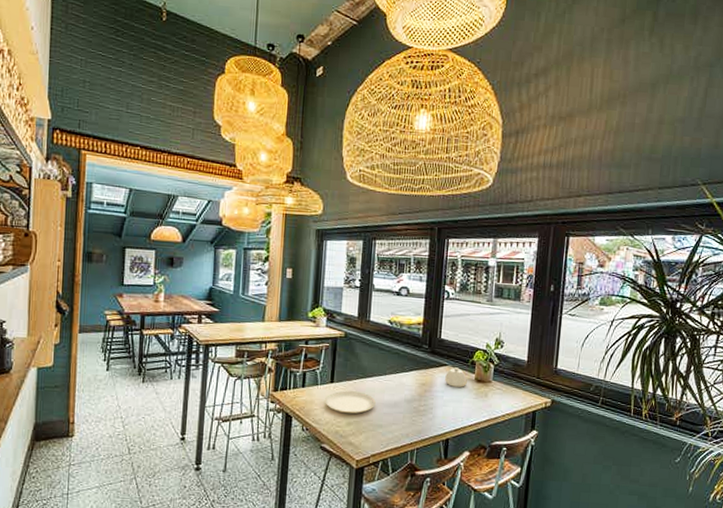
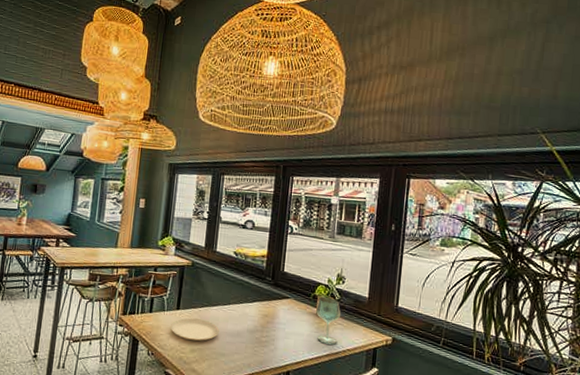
sugar bowl: present [445,367,467,388] -> none [287,300,309,321]
wine glass: none [474,362,500,410] -> present [316,297,341,345]

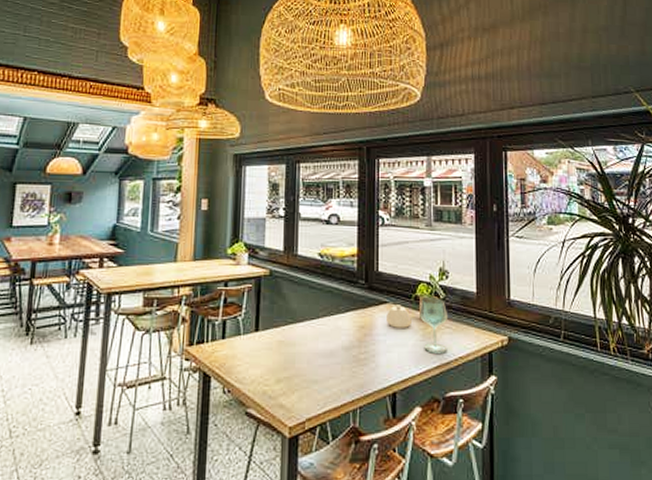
plate: present [170,318,219,342] -> none [249,340,309,369]
sugar bowl: none [287,300,309,321] -> present [387,305,411,329]

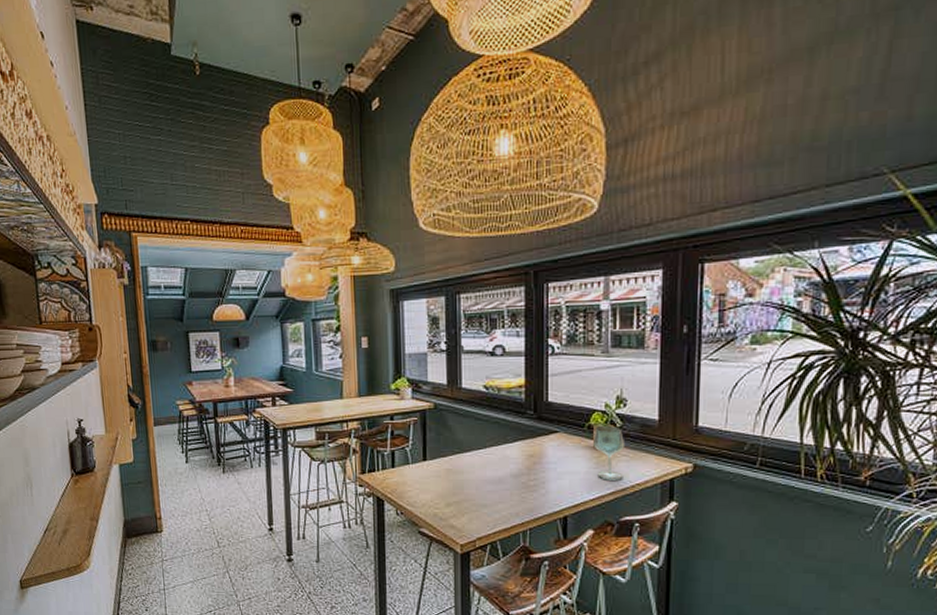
sugar bowl: present [387,305,411,329] -> none [557,434,584,458]

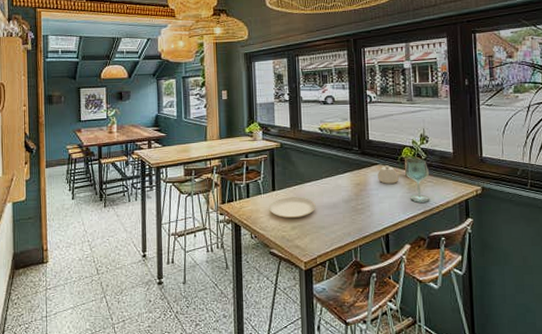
plate: none [419,469,477,494] -> present [269,197,316,219]
sugar bowl: none [557,434,584,458] -> present [378,165,399,185]

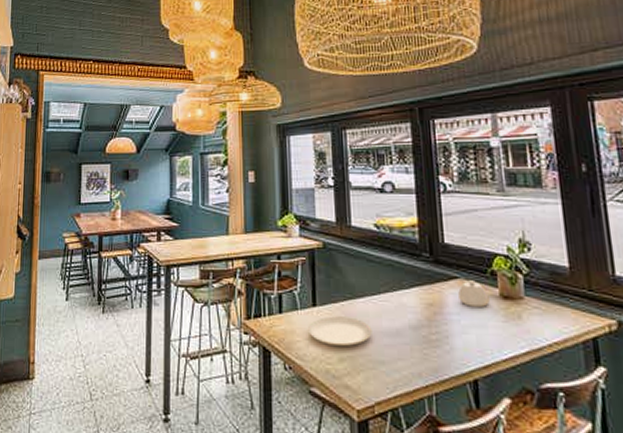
wine glass: present [405,157,430,203] -> none [498,271,538,338]

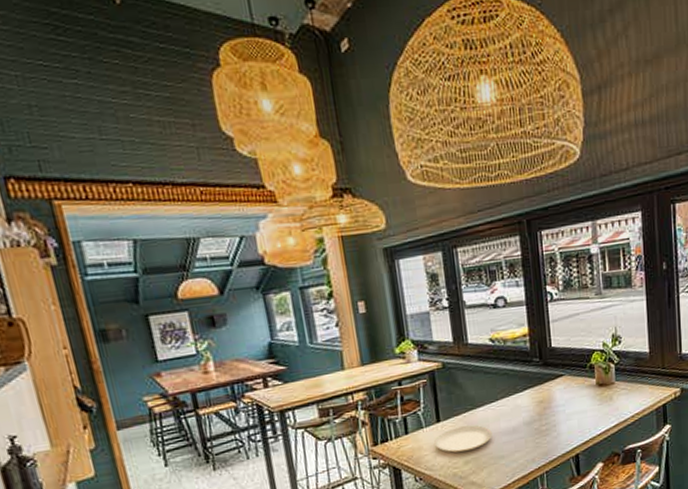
sugar bowl: present [458,280,490,308] -> none [563,375,588,398]

